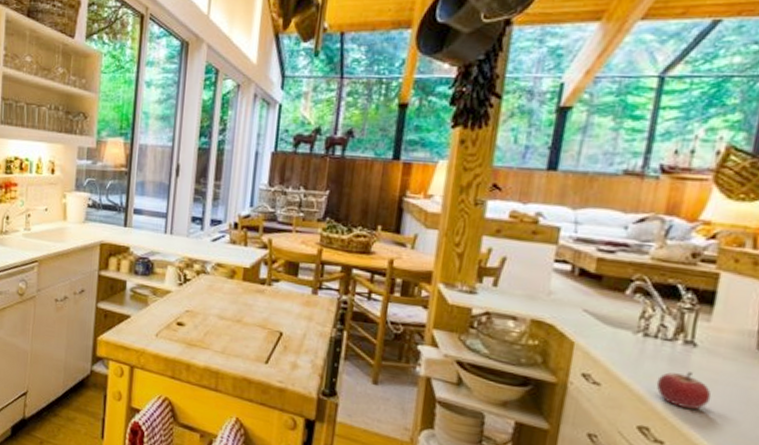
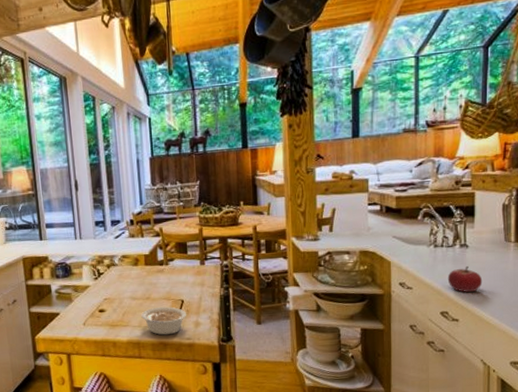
legume: none [226,334,283,372] -> present [141,307,186,335]

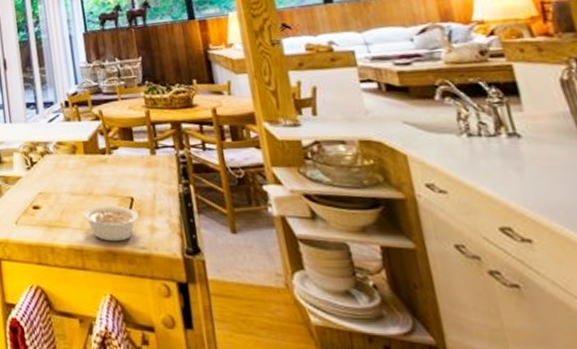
fruit: present [447,266,483,292] -> none [498,163,557,200]

